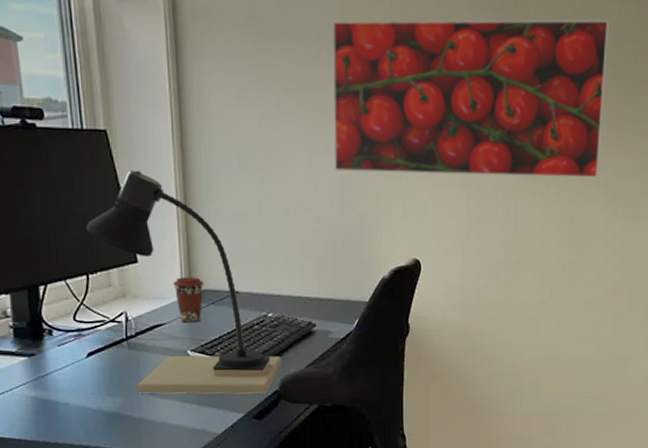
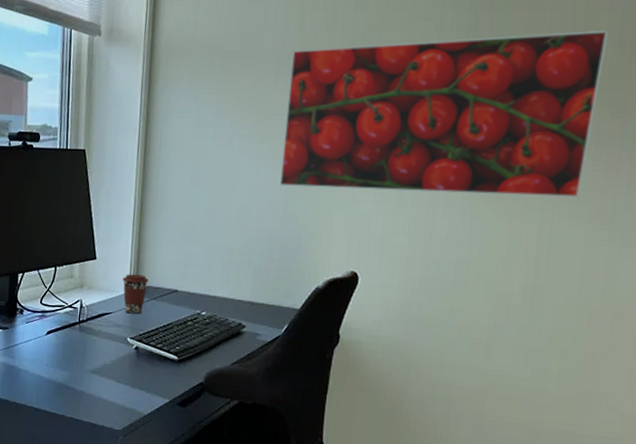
desk lamp: present [86,170,281,394] -> none [59,182,209,384]

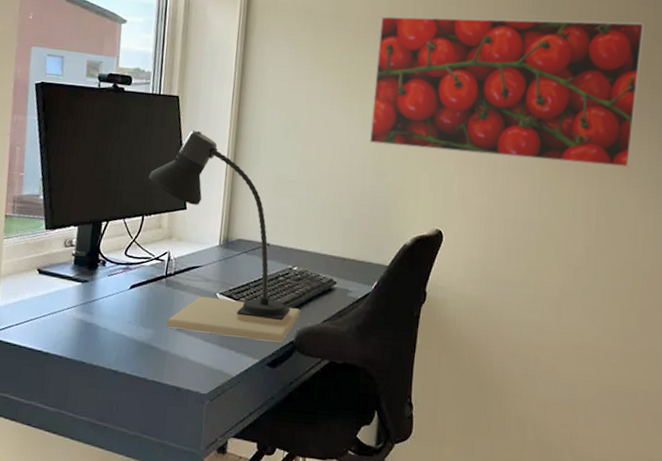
desk lamp: none [59,182,209,384] -> present [148,130,300,343]
coffee cup: present [122,274,149,314] -> none [213,226,240,268]

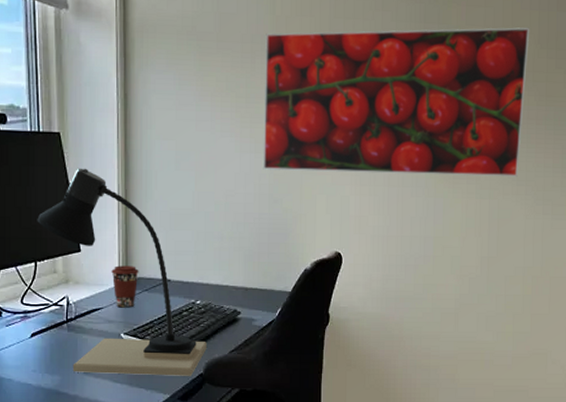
coffee cup: none [213,226,240,268] -> present [111,265,139,308]

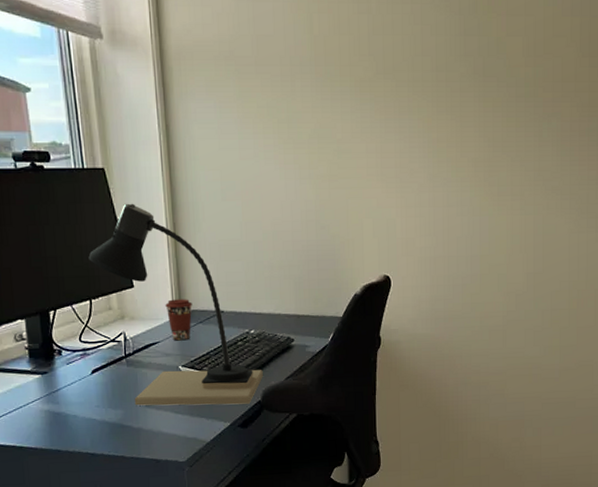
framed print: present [263,27,530,177] -> none [304,35,572,196]

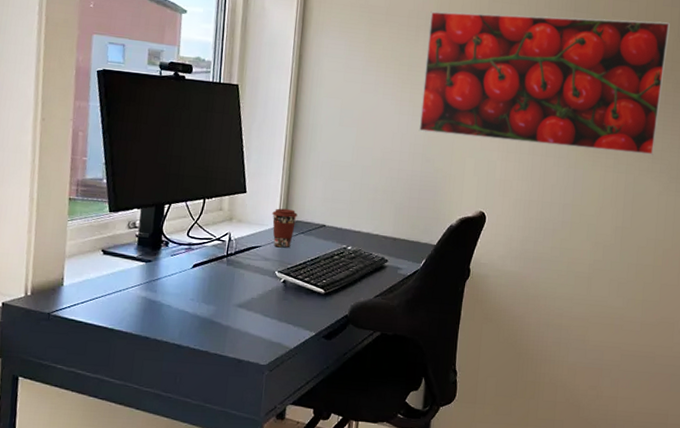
desk lamp: present [88,203,263,406] -> none [209,117,354,317]
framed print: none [304,35,572,196] -> present [418,11,671,155]

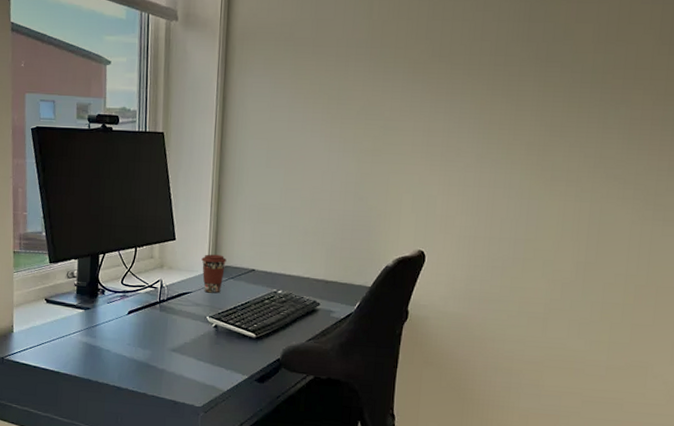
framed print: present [418,11,671,155] -> none [350,22,651,180]

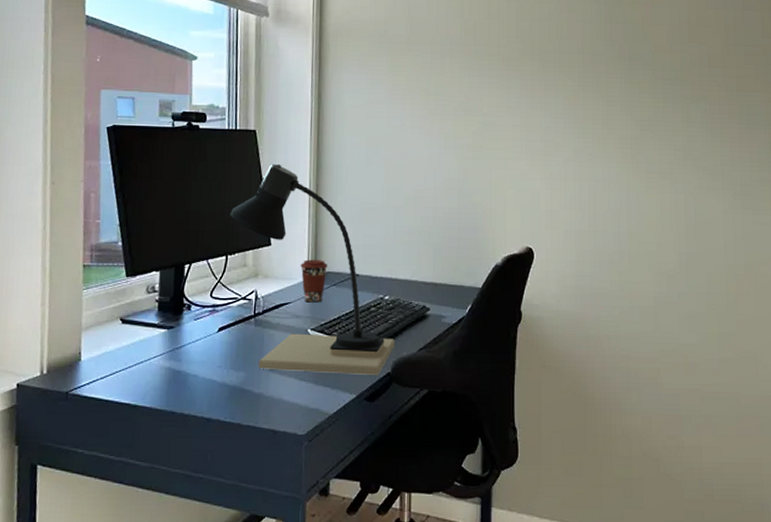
desk lamp: none [139,164,285,360] -> present [230,163,395,375]

